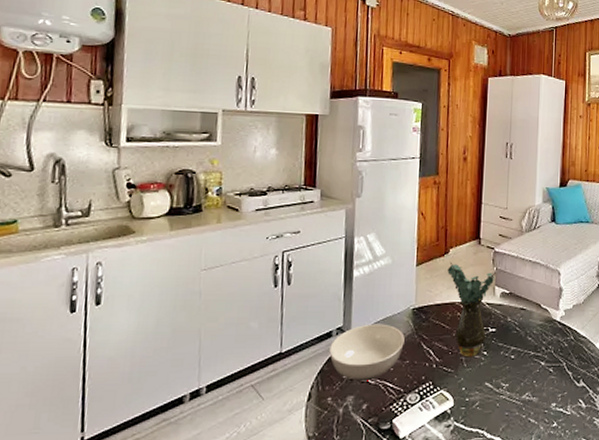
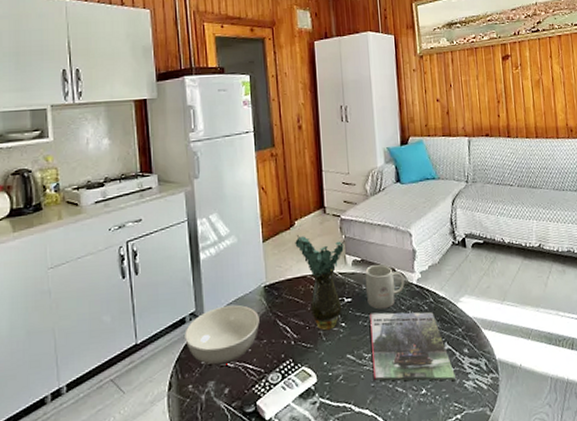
magazine: none [509,345,586,417] -> present [370,312,456,381]
mug: none [510,299,549,342] -> present [365,264,405,309]

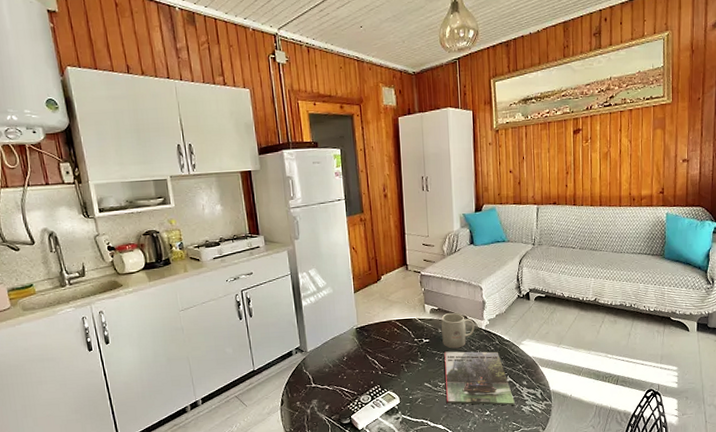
bowl: present [184,304,260,366] -> none [292,342,353,389]
vase: present [295,234,345,330] -> none [381,286,424,363]

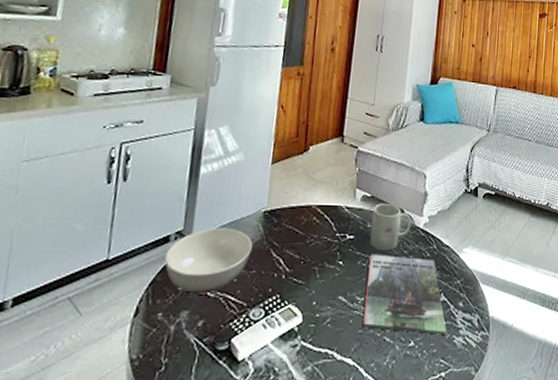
bowl: none [292,342,353,389] -> present [164,228,253,294]

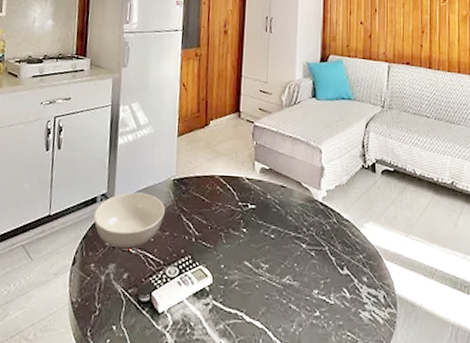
magazine: present [363,254,446,335] -> none [269,223,351,308]
mug: present [370,204,412,251] -> none [270,176,310,222]

